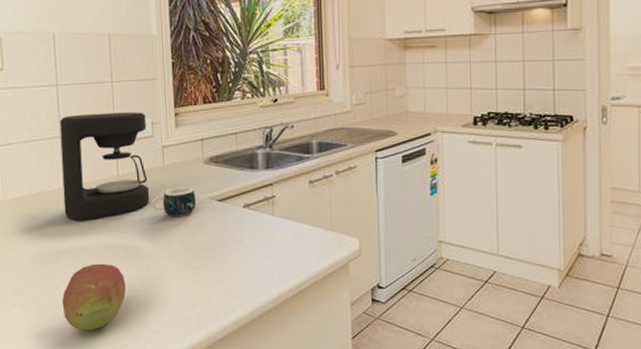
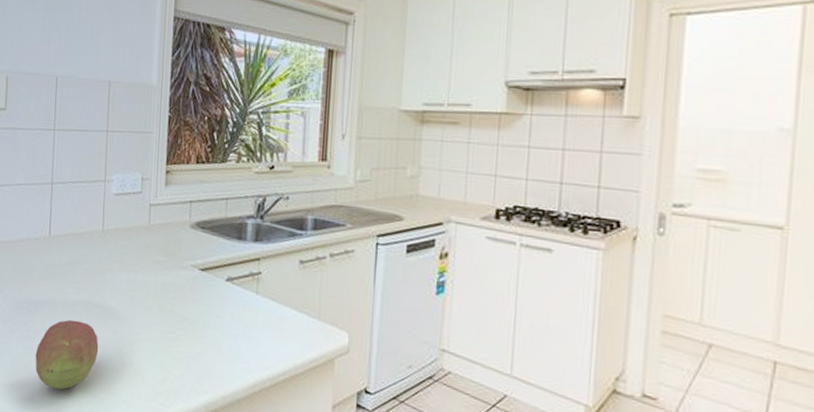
coffee maker: present [59,112,150,221] -> none [47,162,137,273]
mug: present [151,187,197,217] -> none [133,249,179,283]

